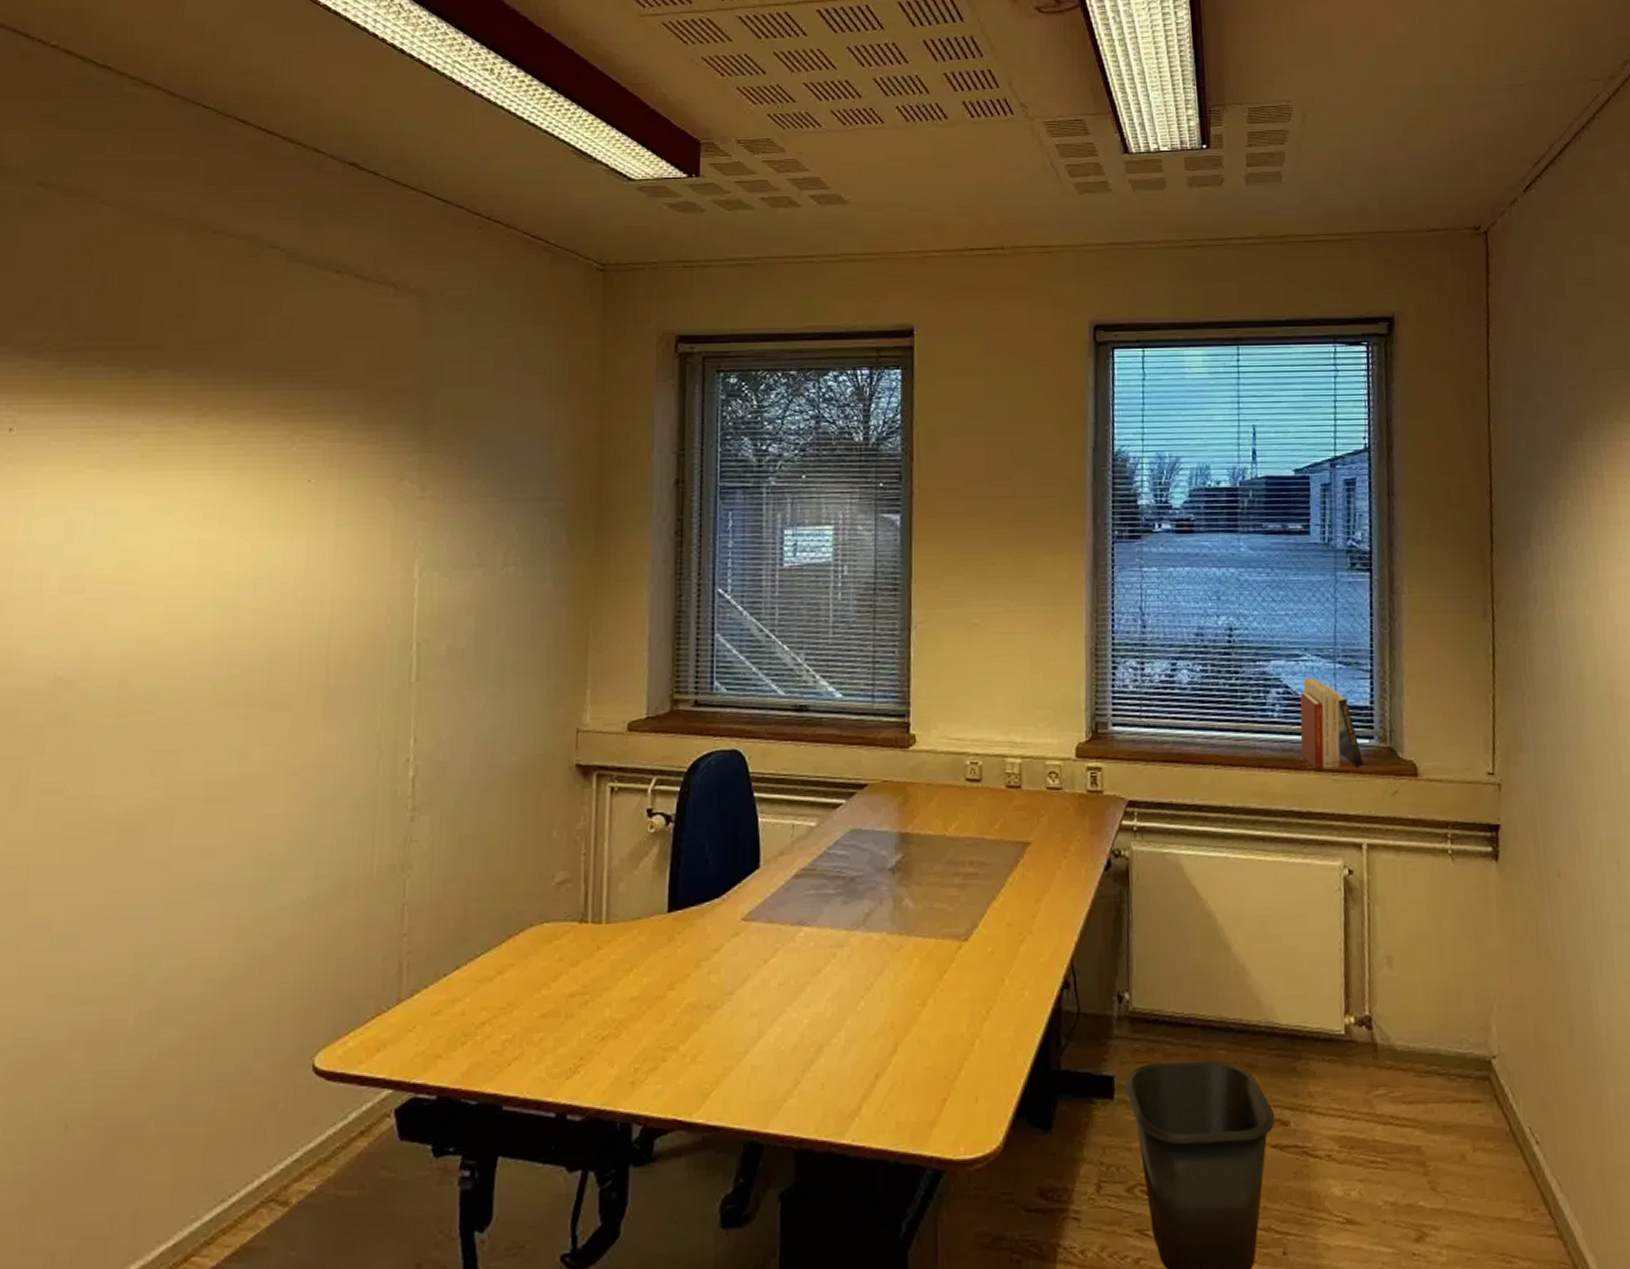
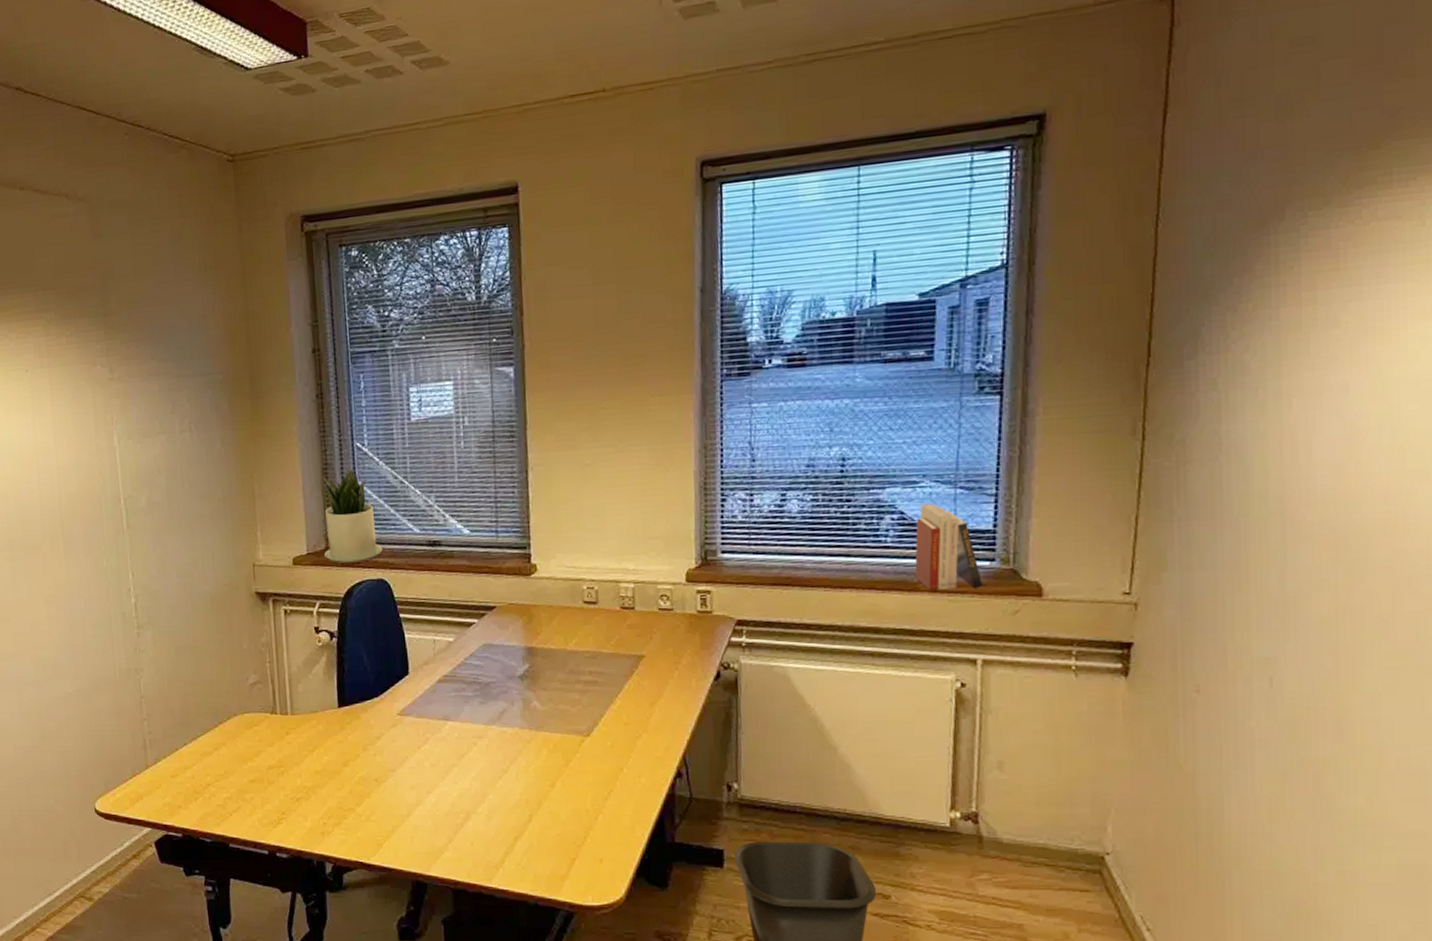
planter: none [668,618,739,730] -> present [321,468,383,563]

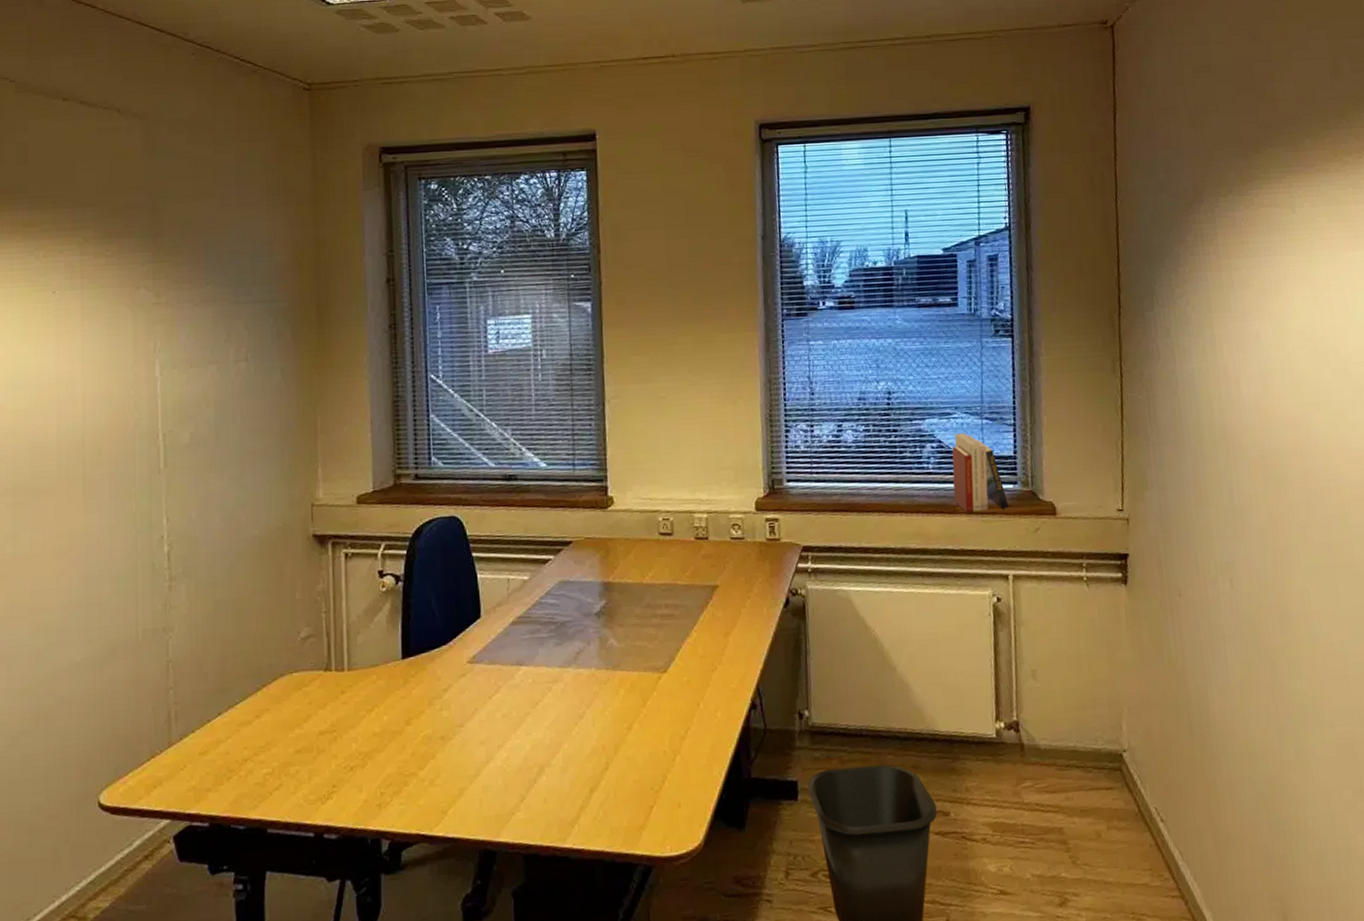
planter: present [321,468,383,563] -> none [392,401,456,501]

